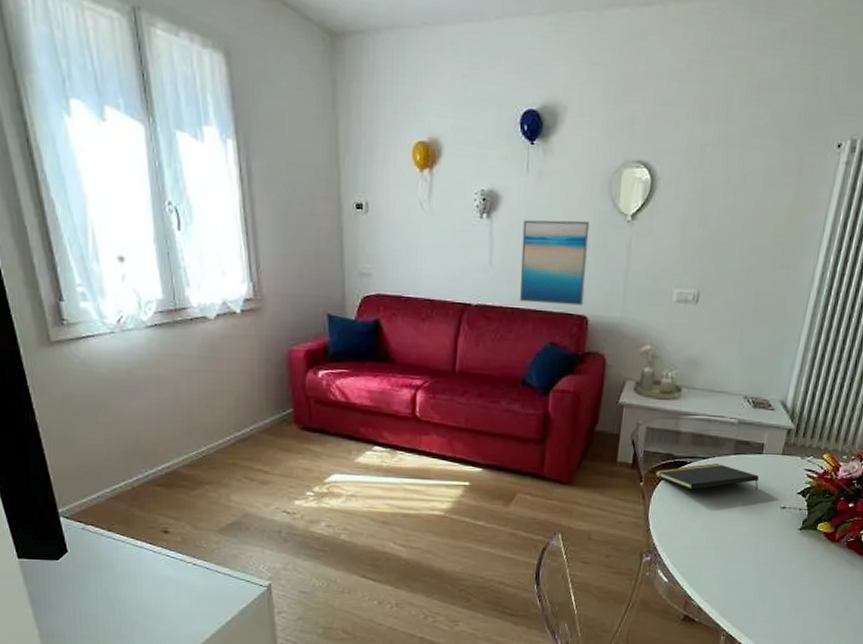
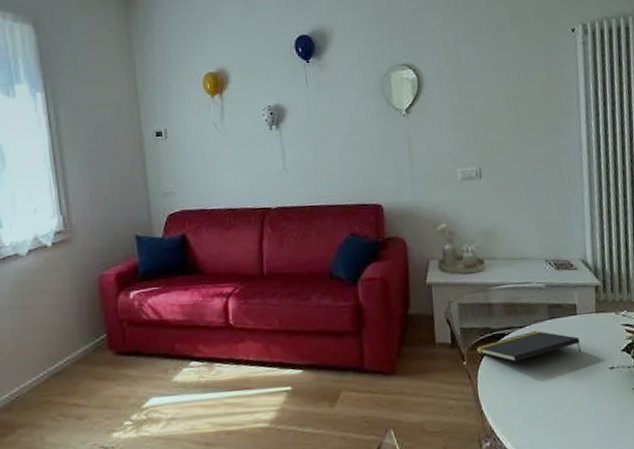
wall art: present [519,219,590,306] -> none [309,120,376,200]

